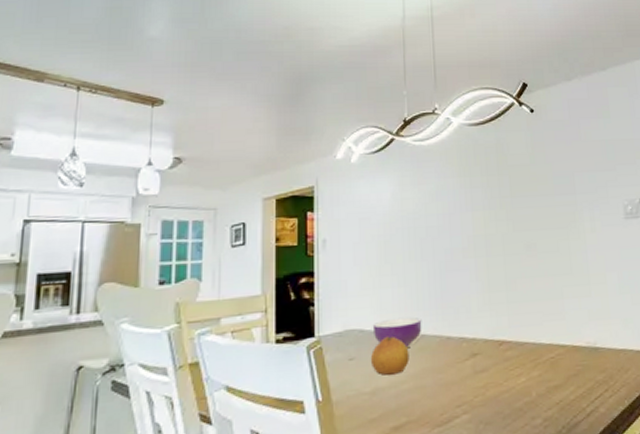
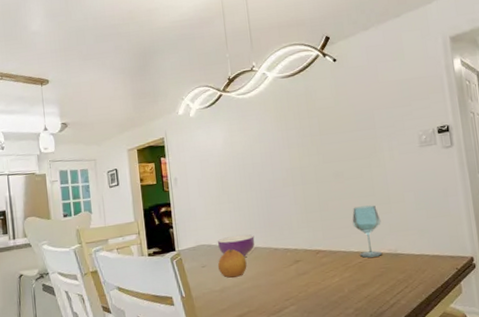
wine glass: none [544,285,580,353] -> present [352,205,383,258]

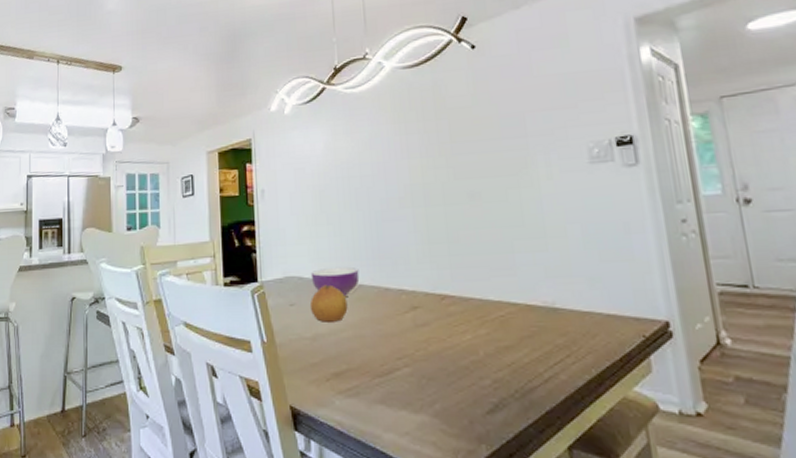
wine glass: present [352,205,383,258] -> none [491,239,535,312]

